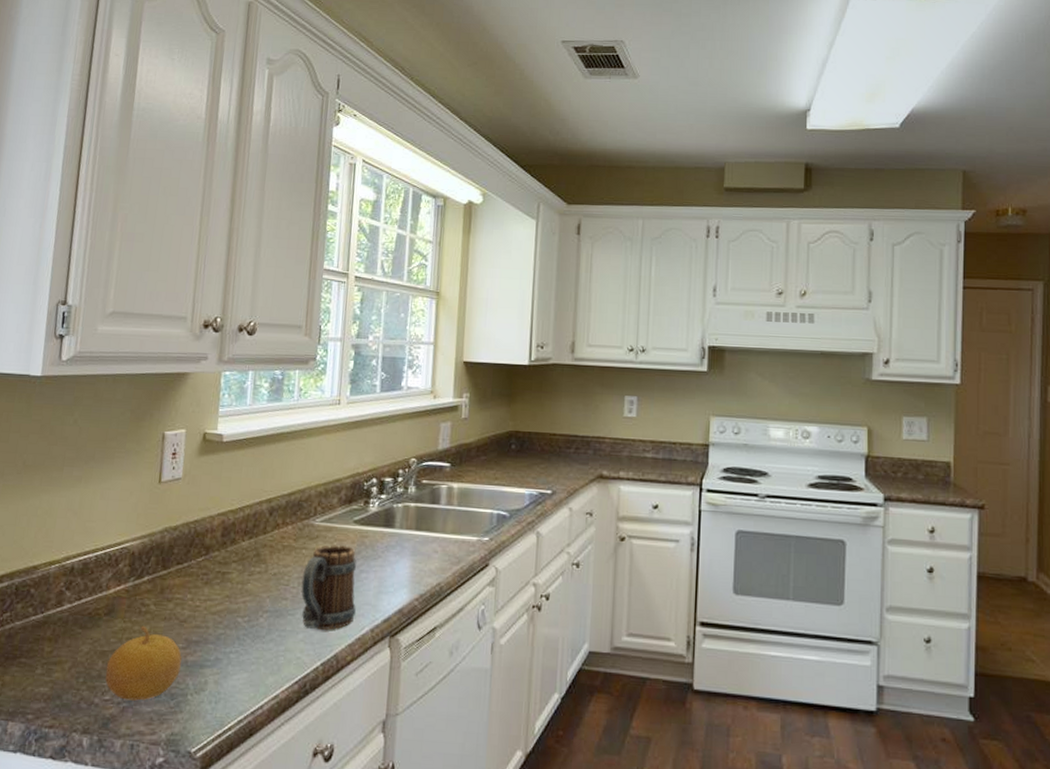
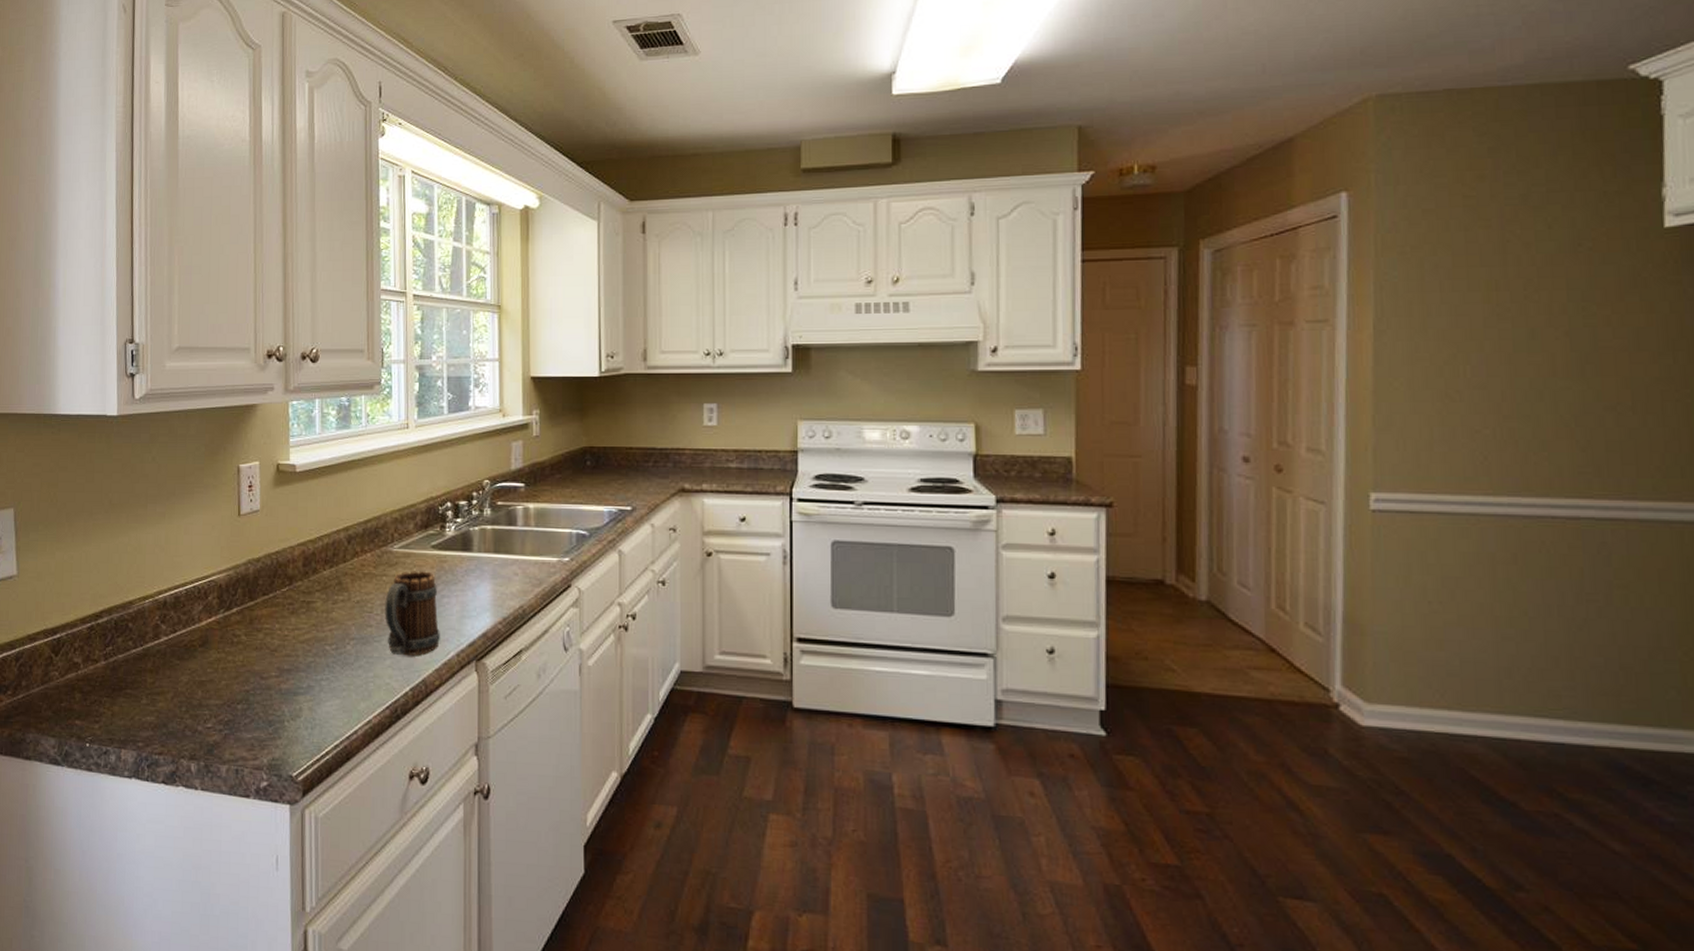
fruit: present [105,625,182,701] -> none [205,655,276,728]

